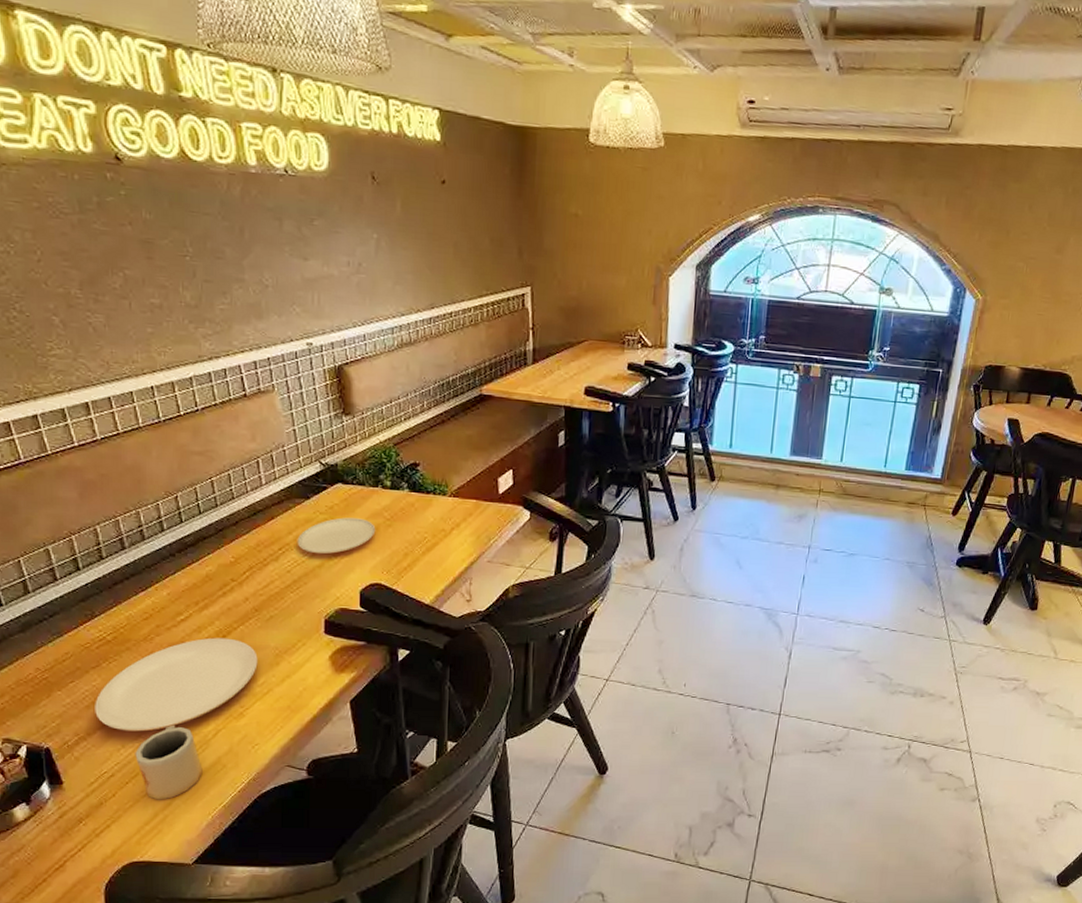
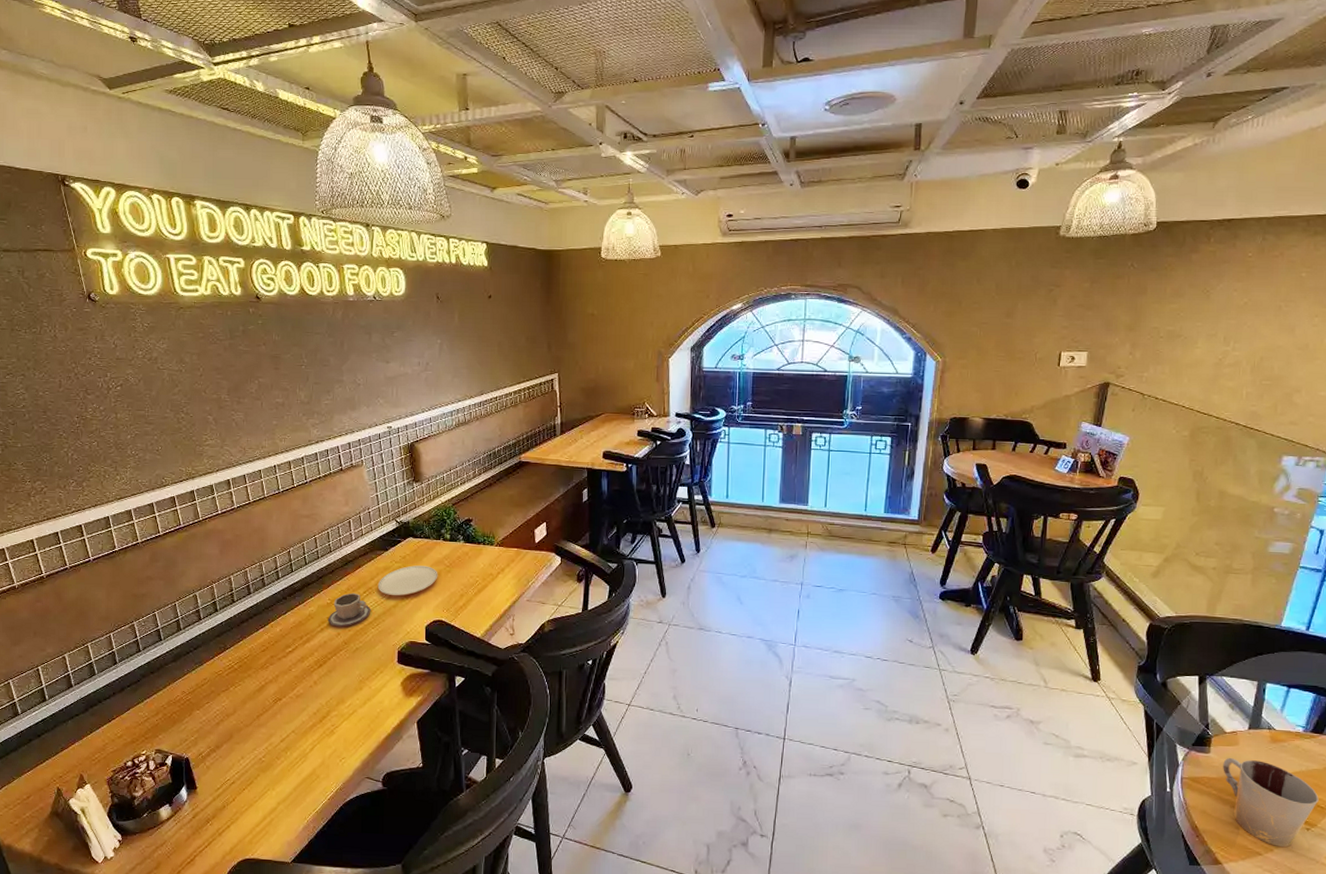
plate: present [95,637,258,732] -> none [223,666,346,746]
cup: present [135,725,203,800] -> none [251,740,301,805]
cup: none [231,549,289,591] -> present [327,592,371,627]

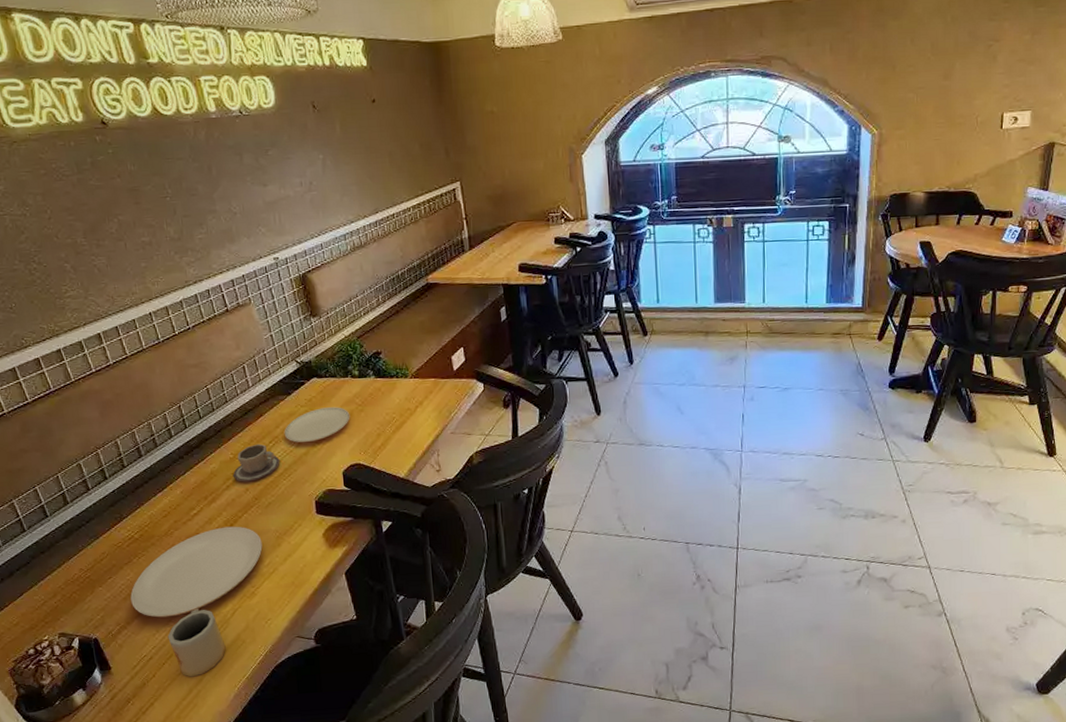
plate: none [223,666,346,746] -> present [130,526,263,618]
cup: none [251,740,301,805] -> present [168,608,226,677]

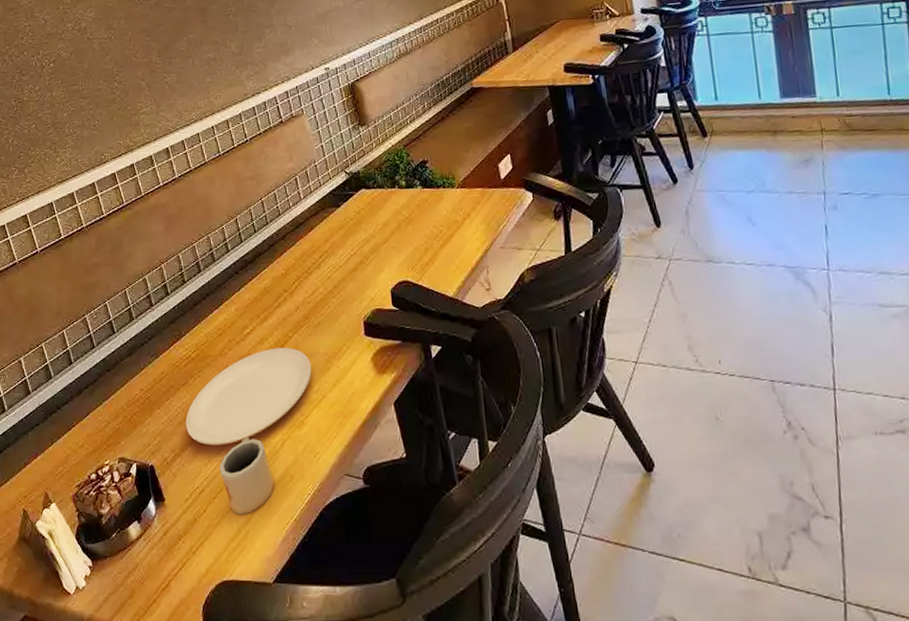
cup: present [232,443,280,482] -> none [284,258,330,300]
plate: present [284,407,350,443] -> none [333,219,398,258]

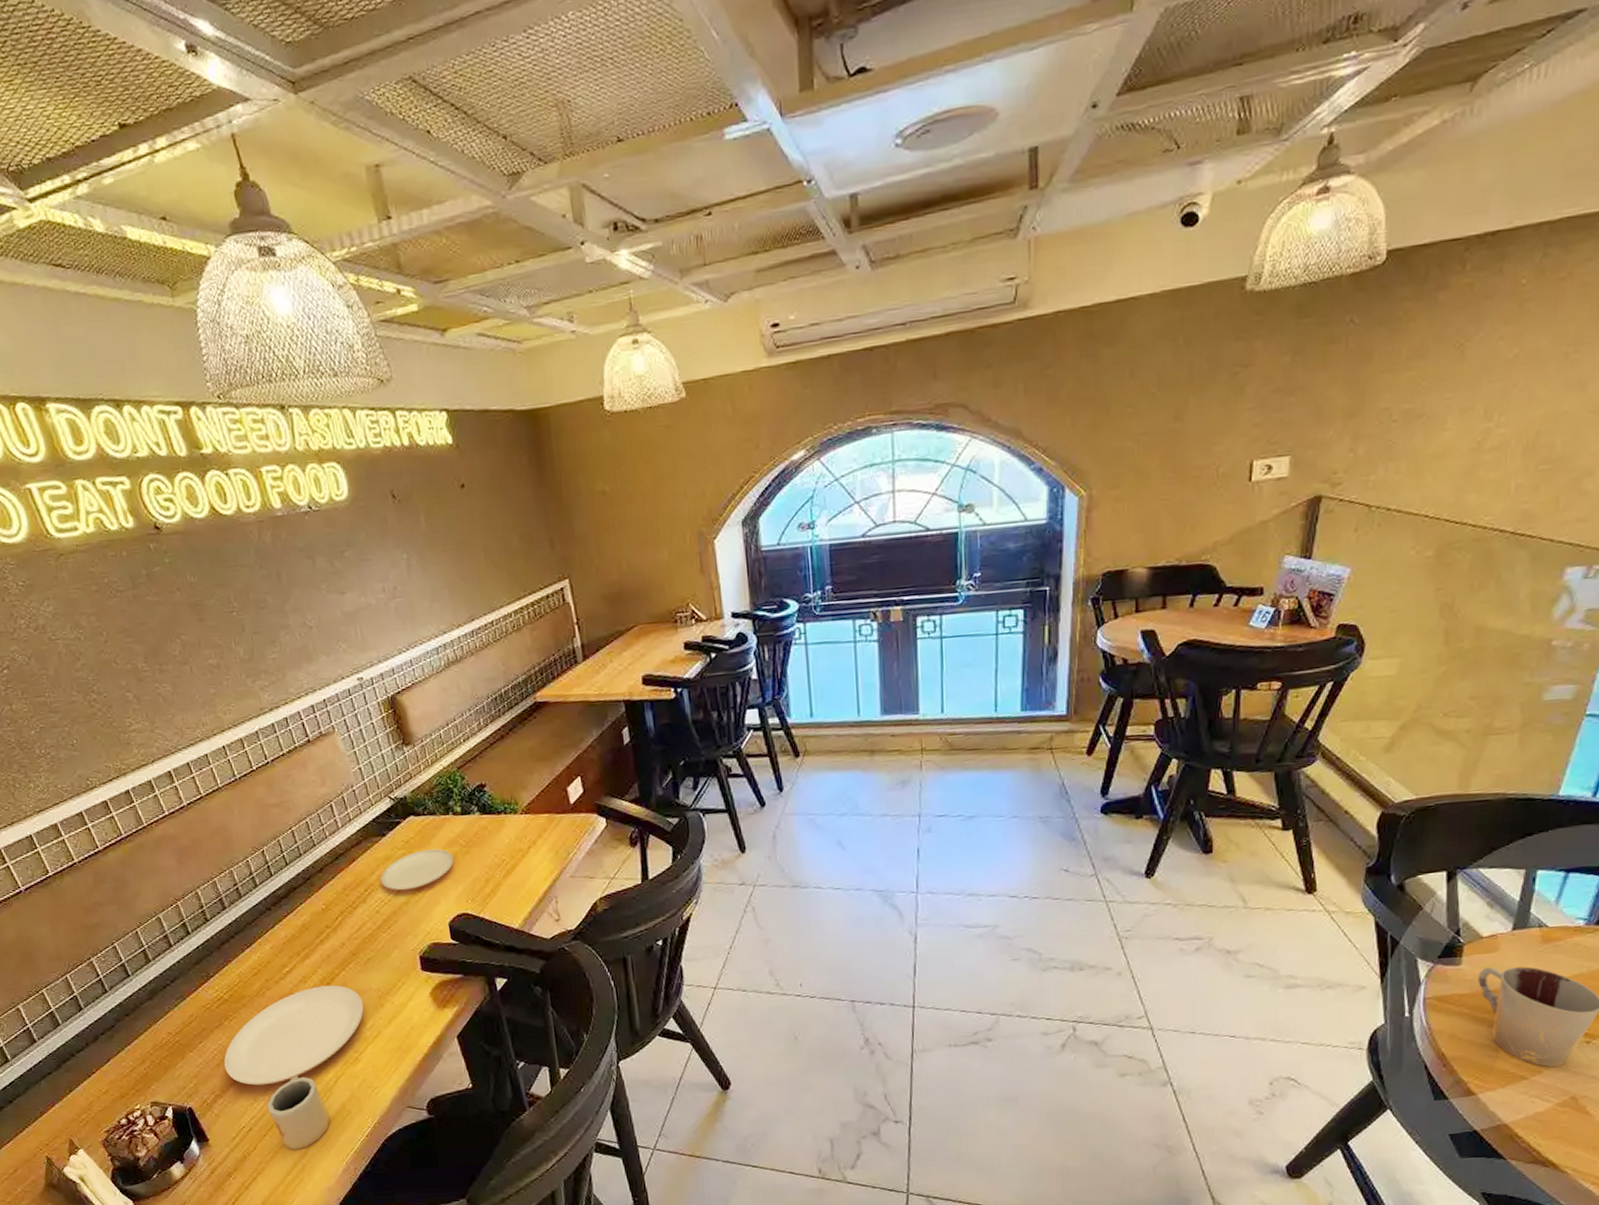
plate: none [333,219,398,258] -> present [380,849,454,891]

